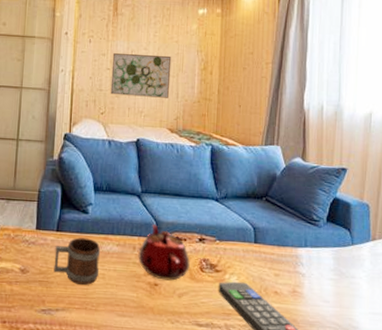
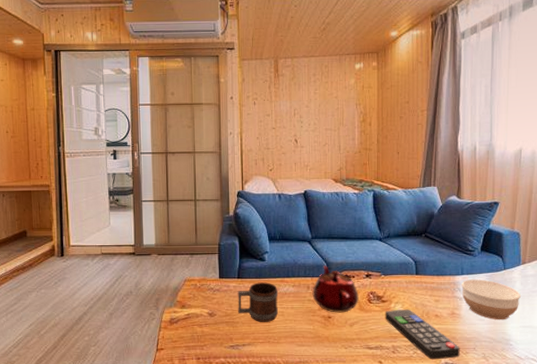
wall art: present [110,52,172,98] -> none [276,111,332,152]
bowl: none [304,253,370,304] -> present [461,279,521,320]

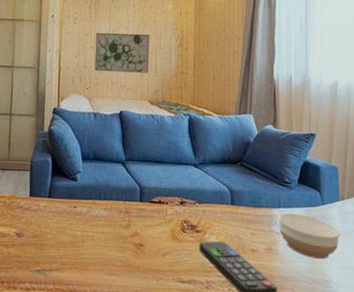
mug: present [238,282,279,322] -> none [47,203,90,247]
wall art: none [276,111,332,152] -> present [94,32,150,73]
teapot: present [312,265,359,313] -> none [124,189,172,241]

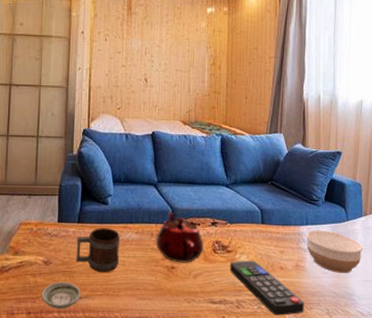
saucer: none [14,253,51,280] -> present [42,281,81,309]
mug: none [47,203,90,247] -> present [76,228,121,272]
wall art: present [94,32,150,73] -> none [126,50,183,92]
teapot: none [124,189,172,241] -> present [156,211,204,263]

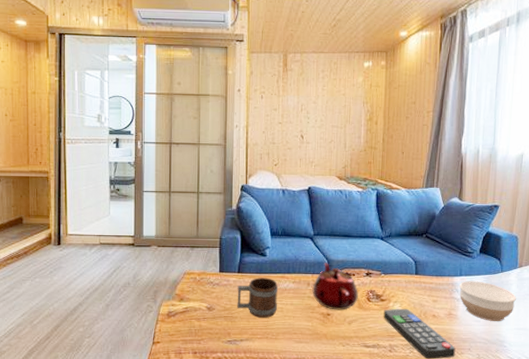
saucer: present [42,281,81,309] -> none [206,325,242,349]

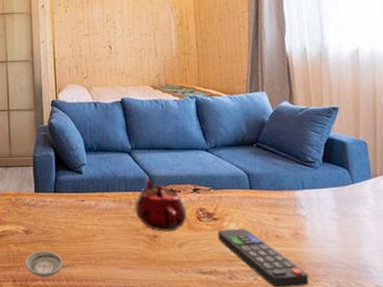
saucer: none [206,325,242,349] -> present [25,250,63,277]
mug: present [237,277,279,318] -> none [54,197,98,241]
bowl: present [459,281,516,322] -> none [303,195,375,243]

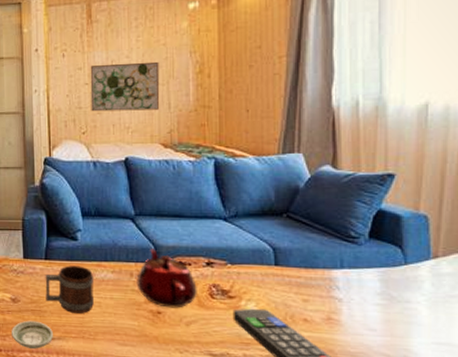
mug: none [54,197,98,241] -> present [45,265,94,314]
wall art: none [89,16,149,59] -> present [90,61,160,112]

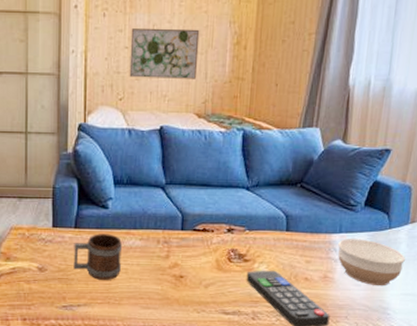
saucer: present [12,320,53,349] -> none [37,289,79,316]
teapot: present [136,249,197,308] -> none [162,216,218,272]
bowl: none [341,275,432,333] -> present [338,239,405,286]

